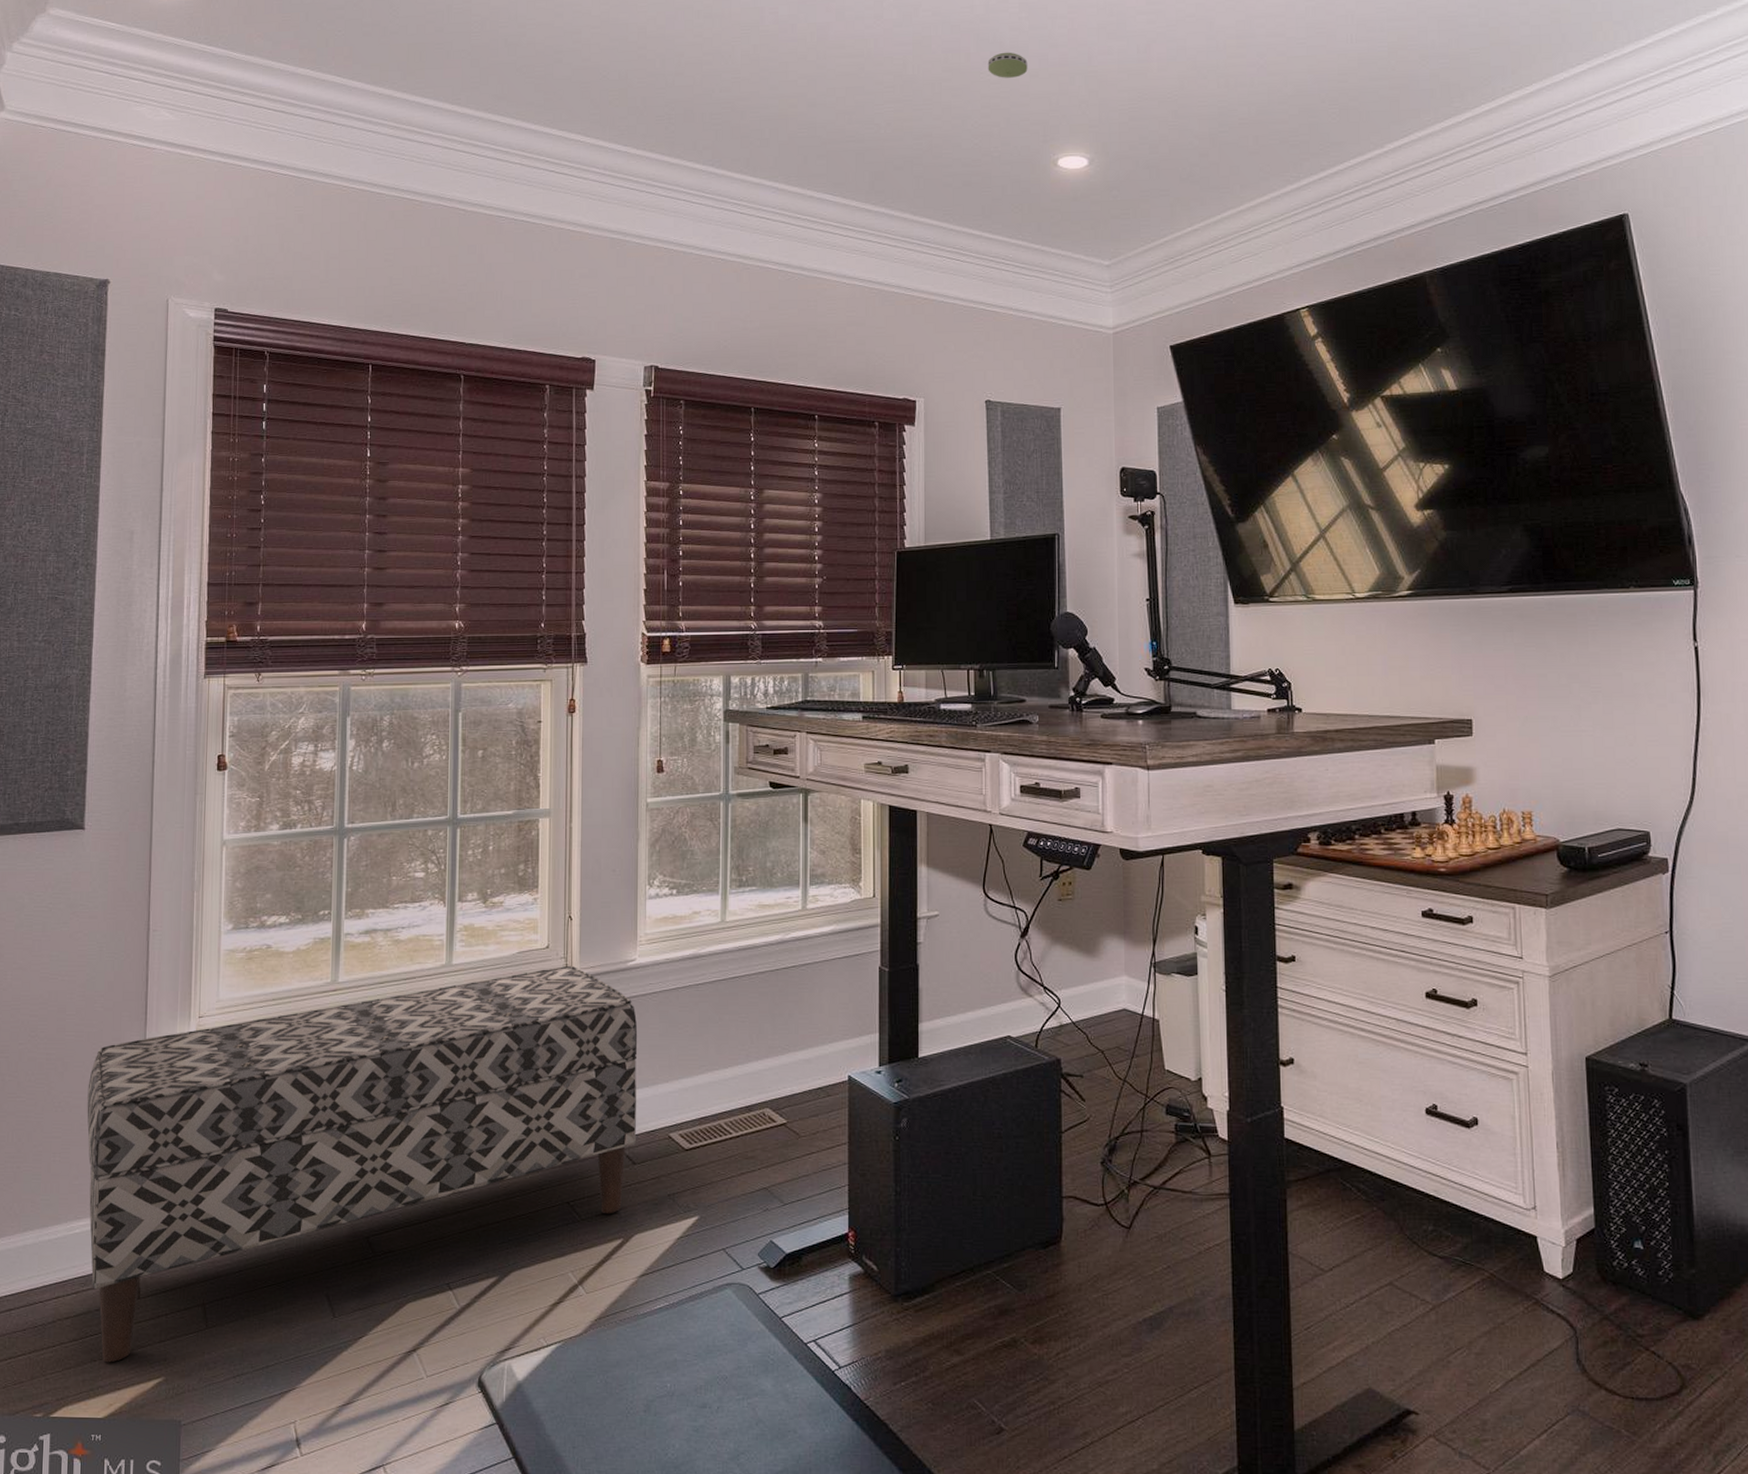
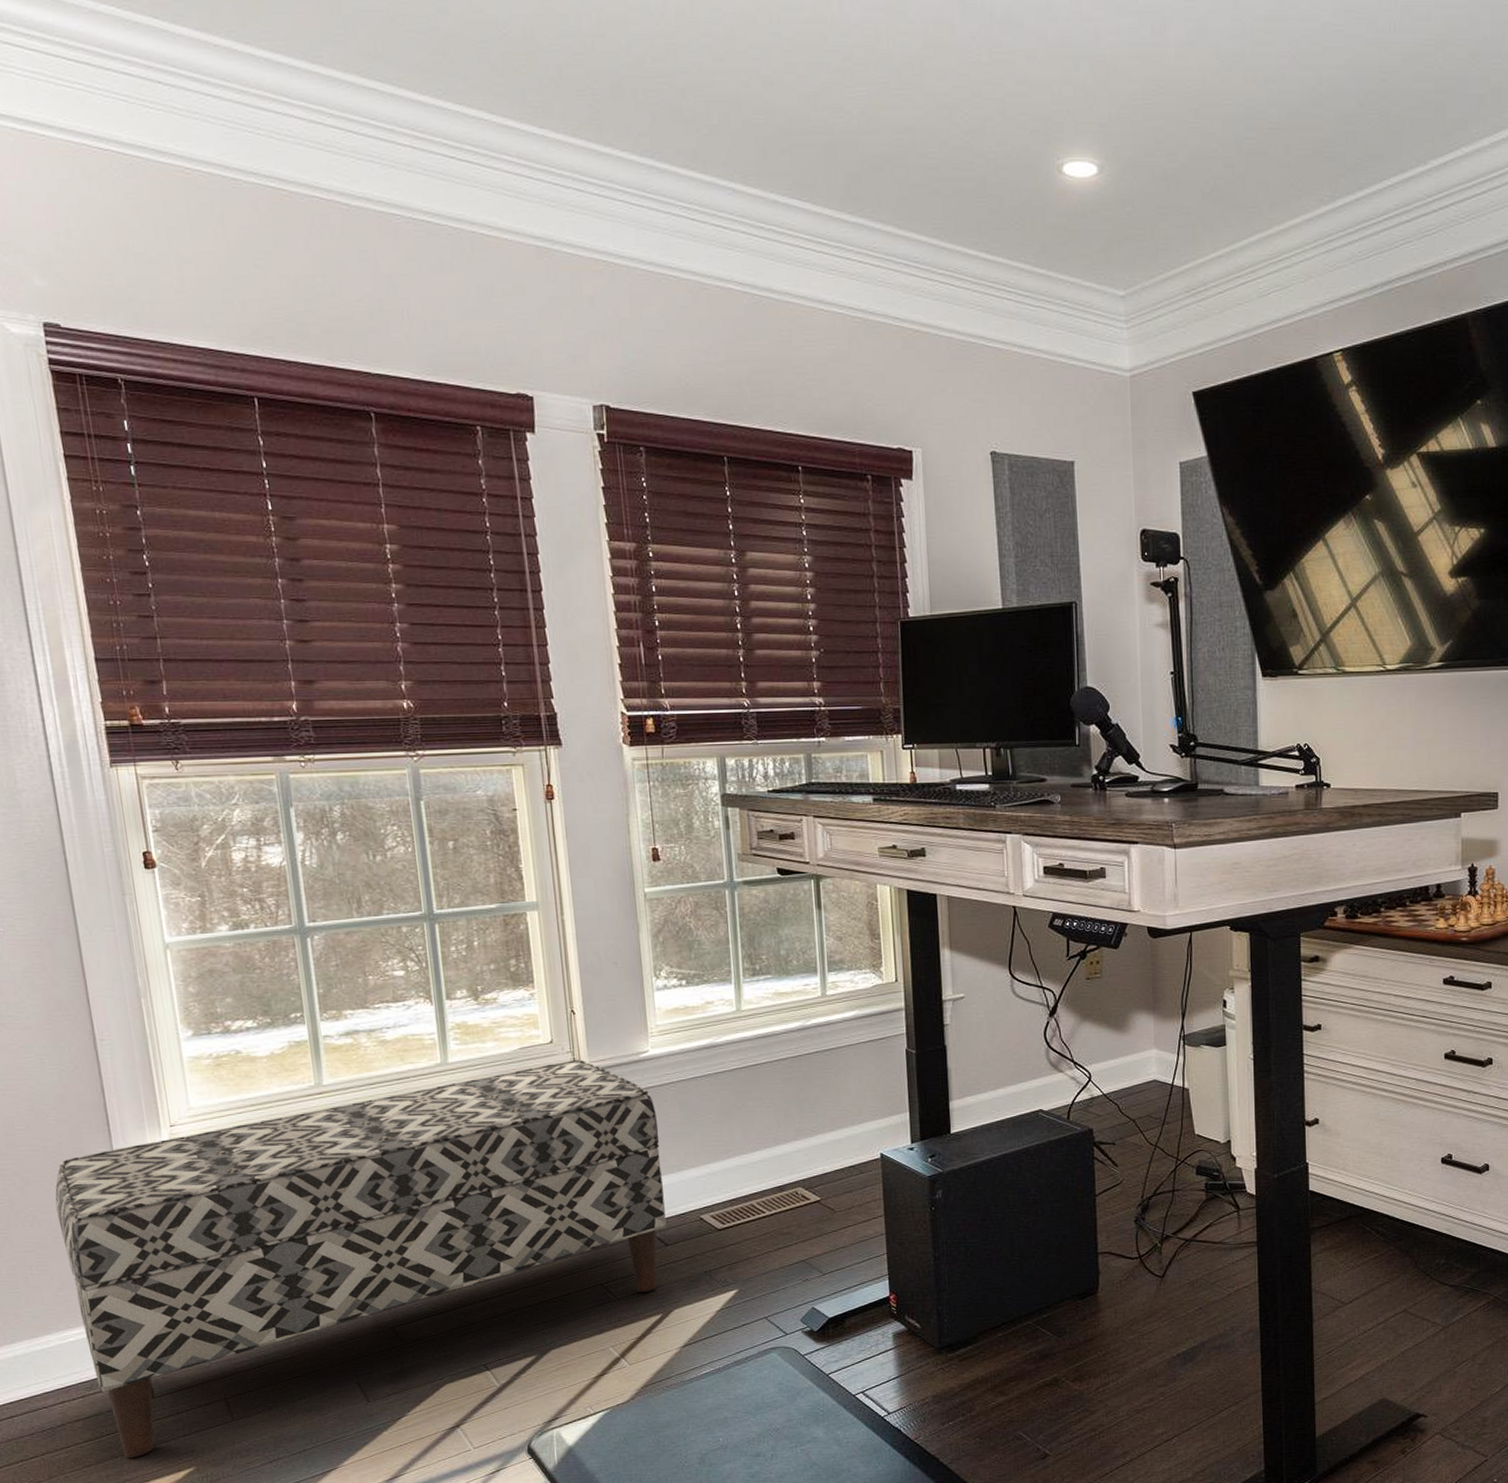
smoke detector: present [987,52,1028,78] -> none [976,25,1024,59]

